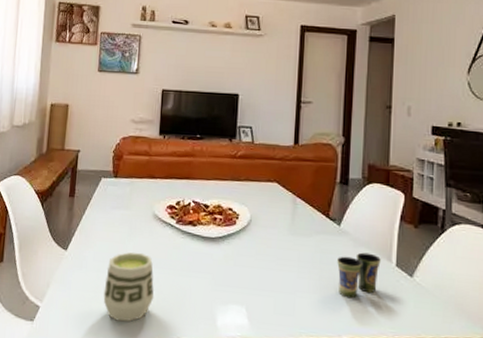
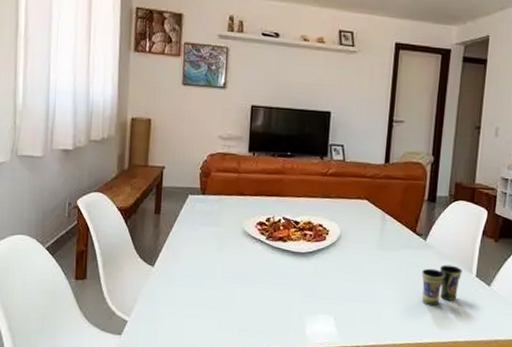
cup: present [103,252,154,322] -> none [193,267,245,333]

